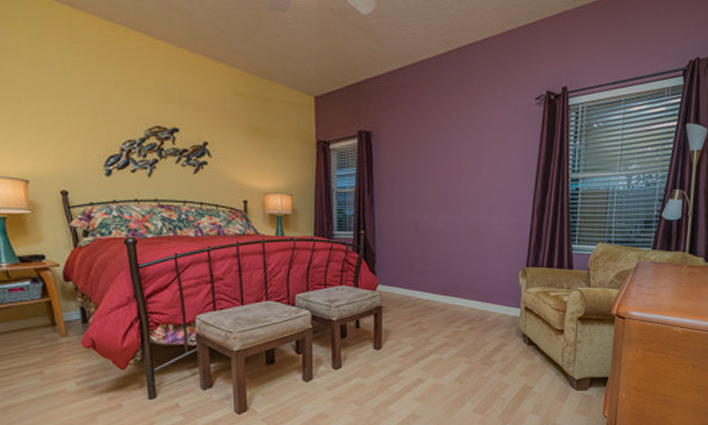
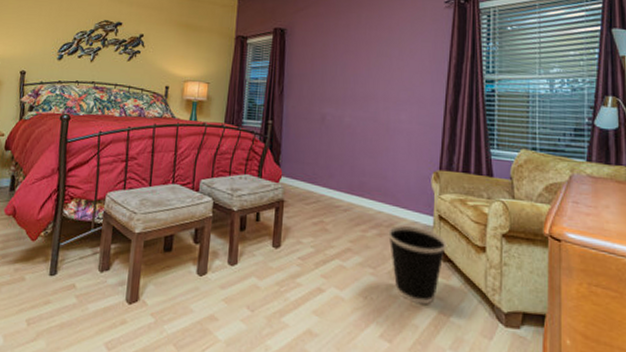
wastebasket: none [479,318,532,382] -> present [387,225,448,305]

